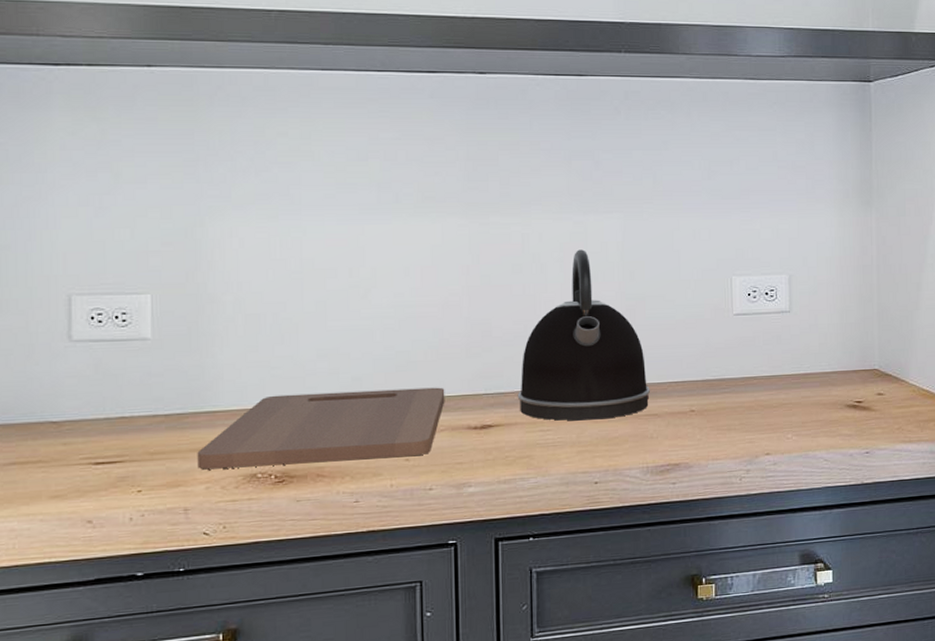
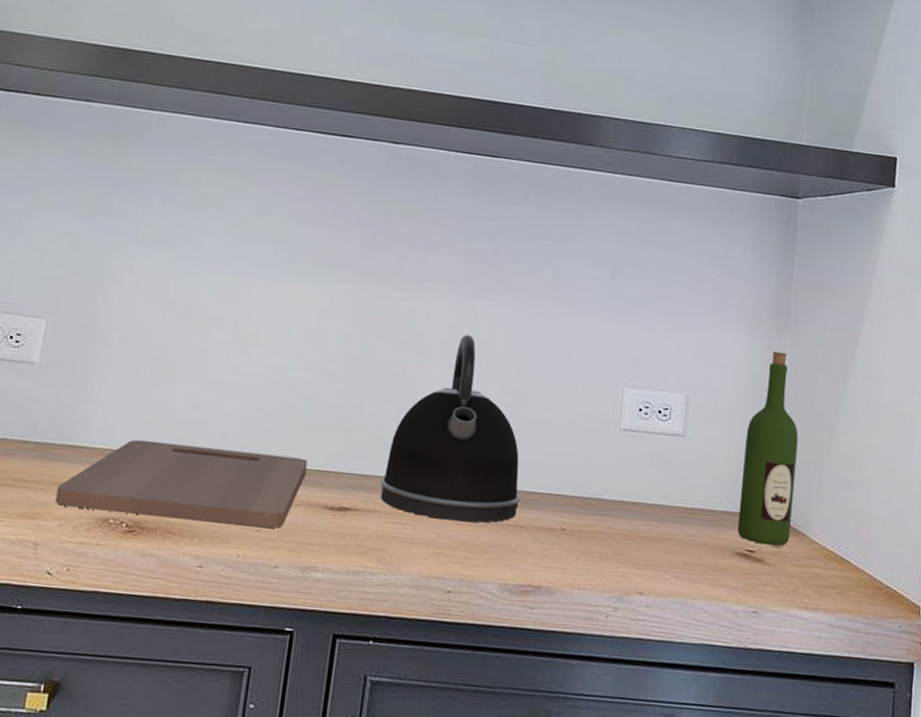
wine bottle: none [845,224,891,395] -> present [737,351,798,546]

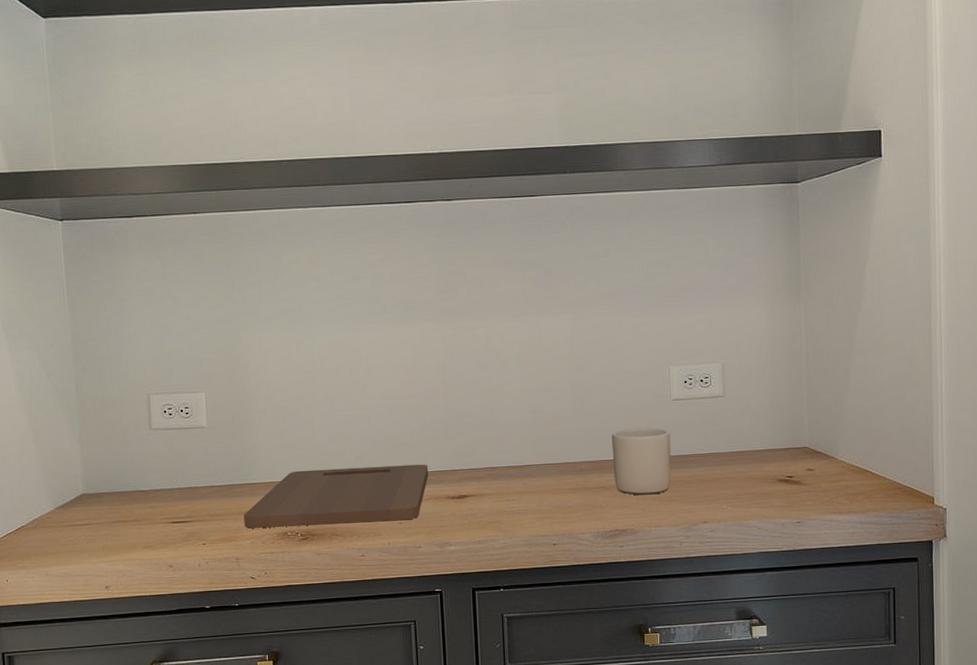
kettle: present [380,335,520,523] -> none [487,347,599,492]
mug: none [536,456,614,547] -> present [611,427,671,495]
wine bottle: present [737,351,798,546] -> none [775,315,821,470]

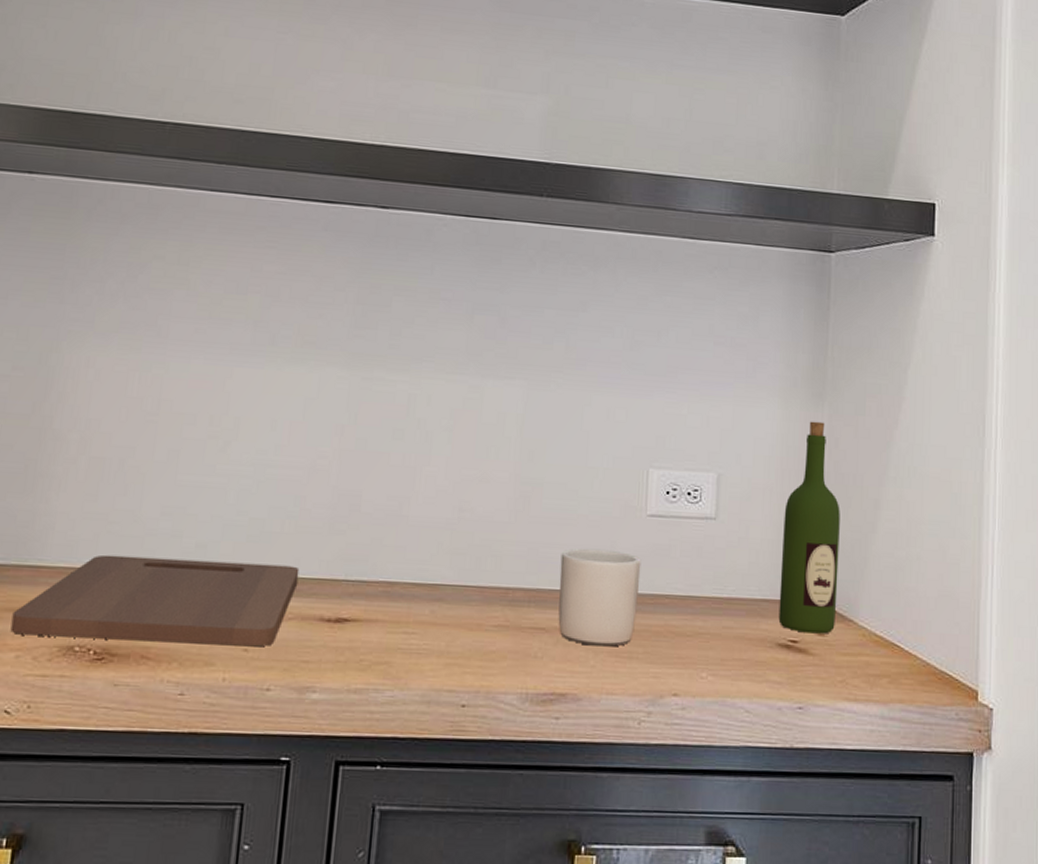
wine bottle: none [775,315,821,470] -> present [778,421,840,634]

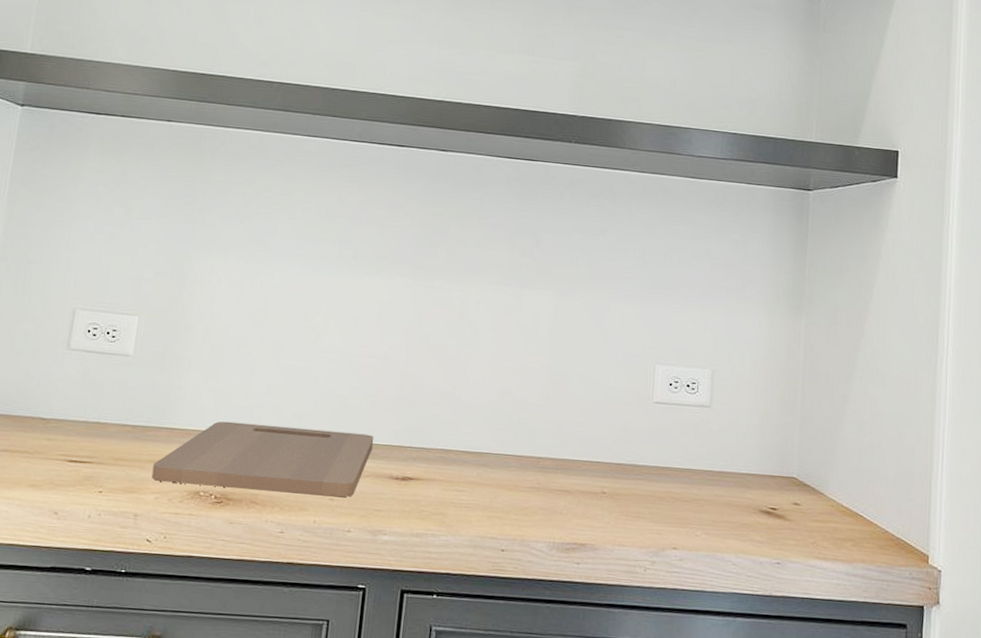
mug: present [558,548,641,647] -> none [580,427,648,508]
wine bottle: present [778,421,840,634] -> none [761,329,814,504]

